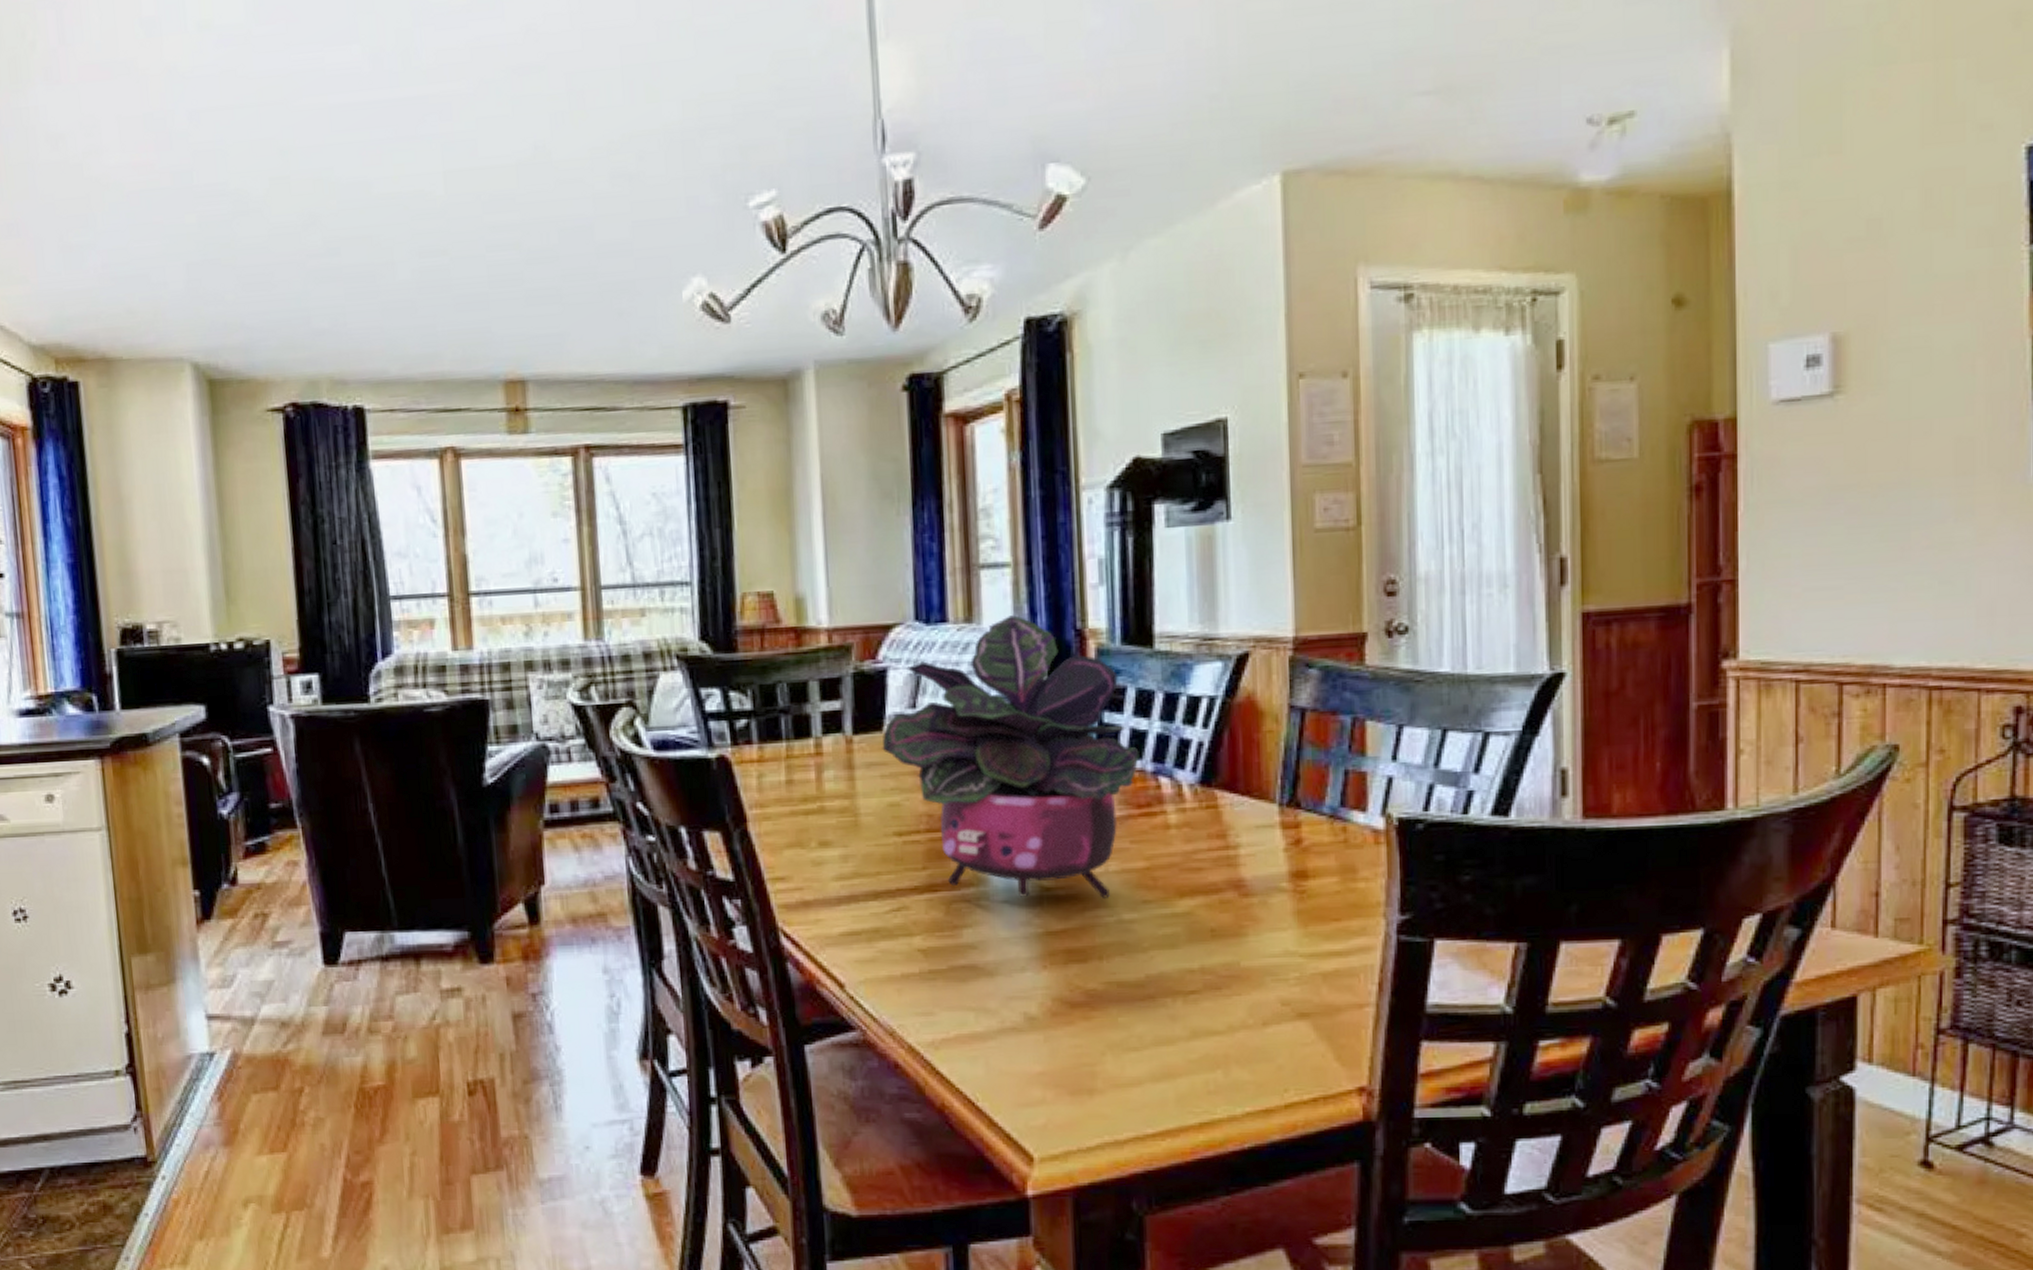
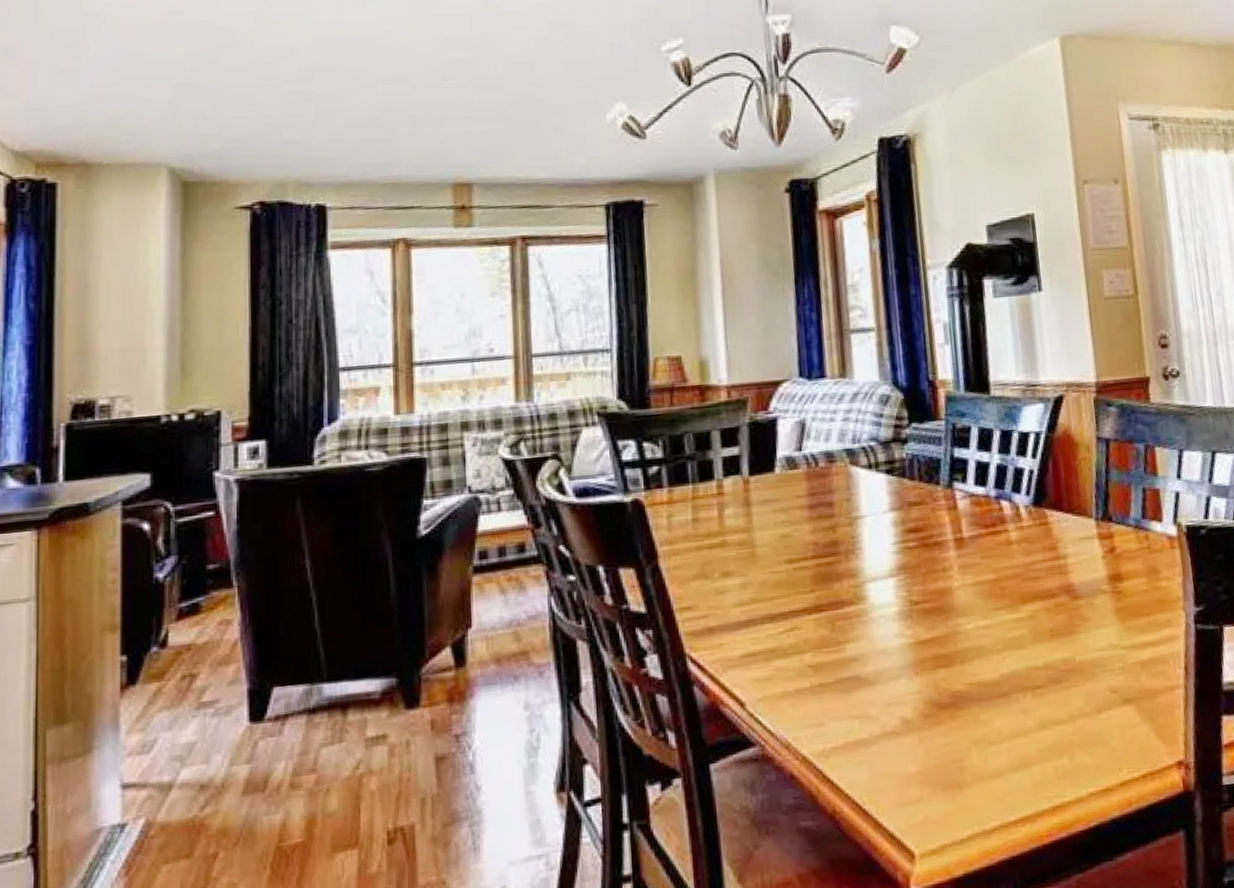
potted plant: present [882,614,1139,898] -> none [774,369,984,613]

